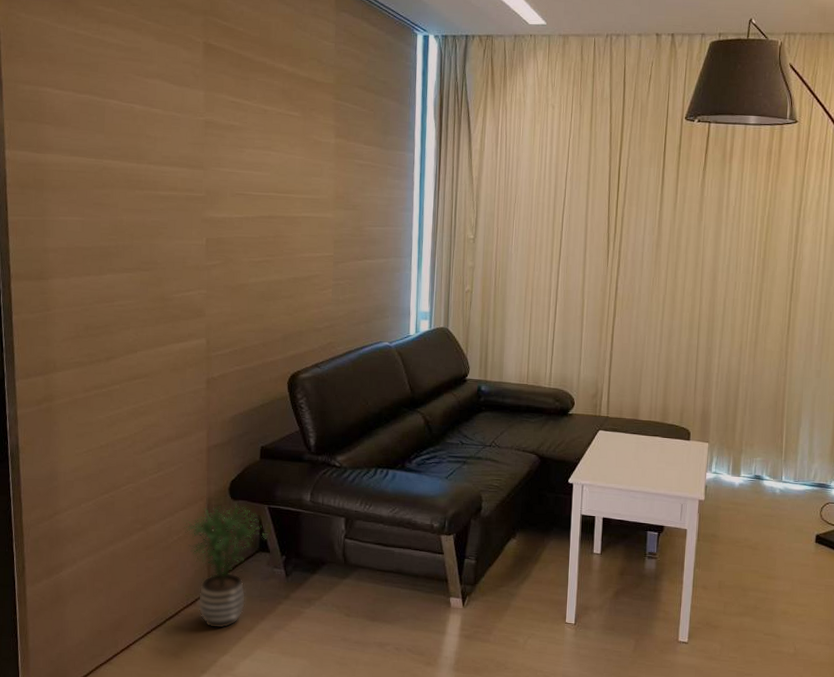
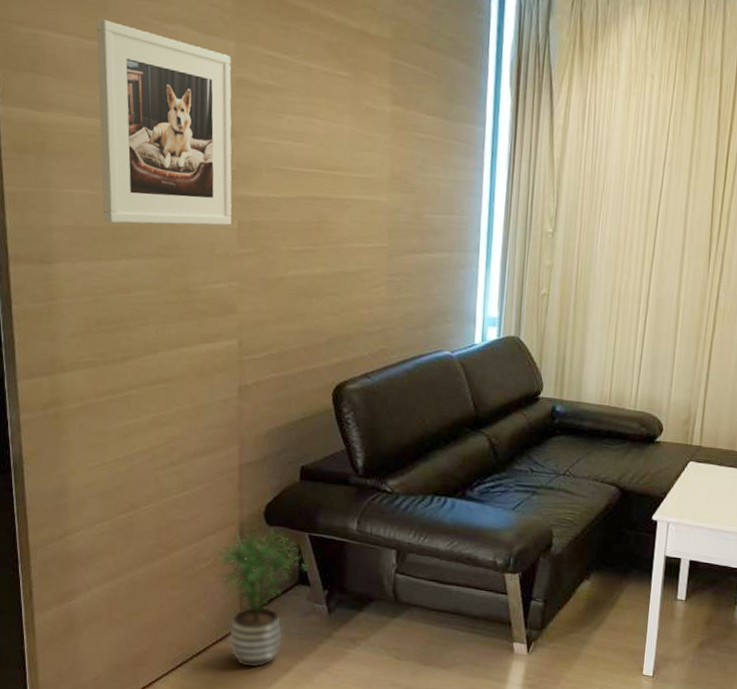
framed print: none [88,77,201,244] -> present [96,19,232,226]

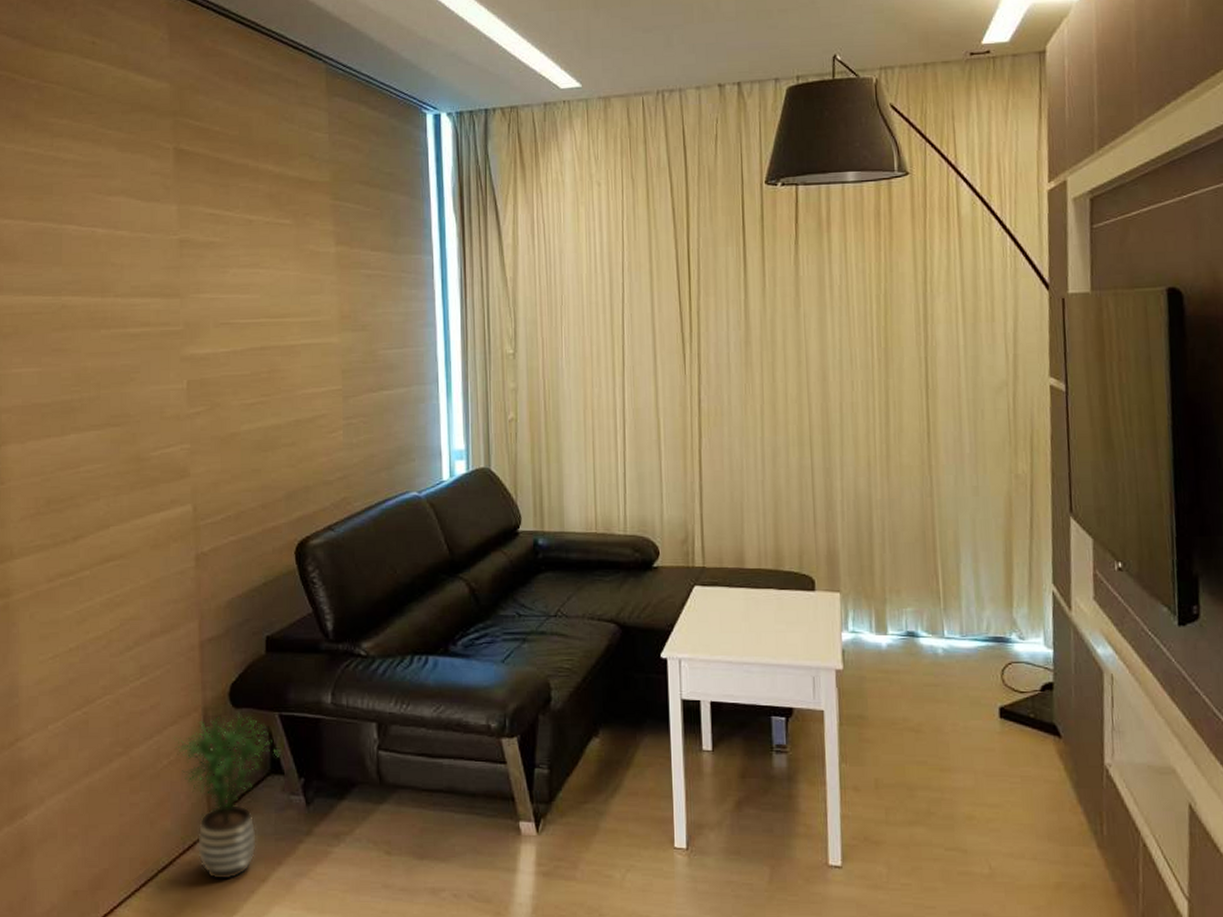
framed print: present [96,19,232,226] -> none [42,200,181,398]

